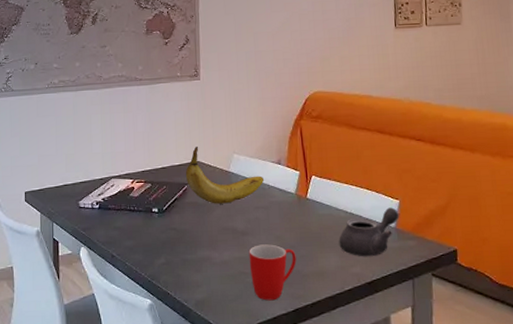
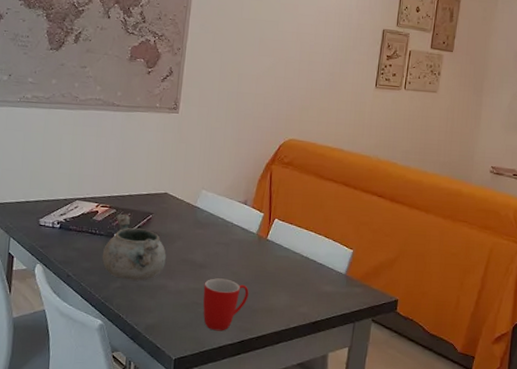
decorative bowl: none [143,187,207,255] -> present [102,213,166,281]
banana: present [185,147,265,204] -> none [151,178,229,237]
teapot: present [339,207,399,257] -> none [291,255,351,300]

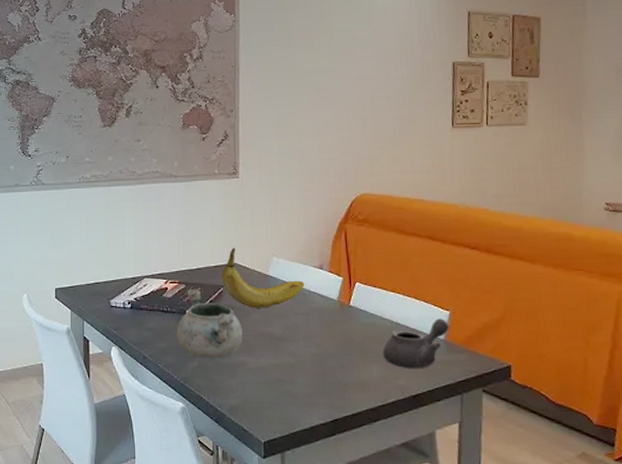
banana: none [151,178,229,237] -> present [221,248,305,308]
mug: present [203,278,249,331] -> none [286,352,337,410]
teapot: none [291,255,351,300] -> present [383,318,449,369]

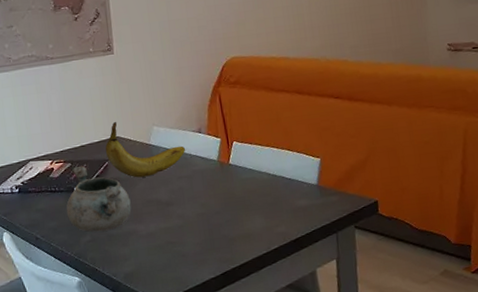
teapot: present [383,318,449,369] -> none [263,165,321,217]

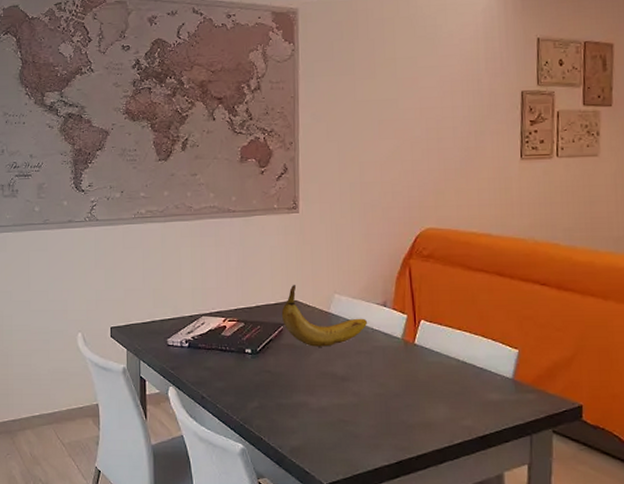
decorative bowl: present [66,165,132,232] -> none [235,327,304,399]

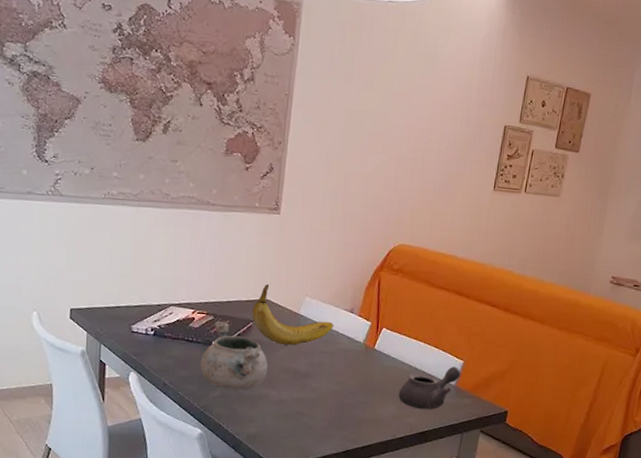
decorative bowl: none [235,327,304,399] -> present [200,321,268,390]
teapot: none [449,357,518,410] -> present [398,366,461,410]

